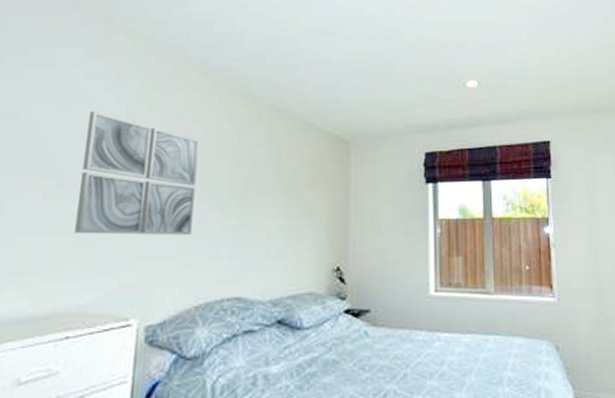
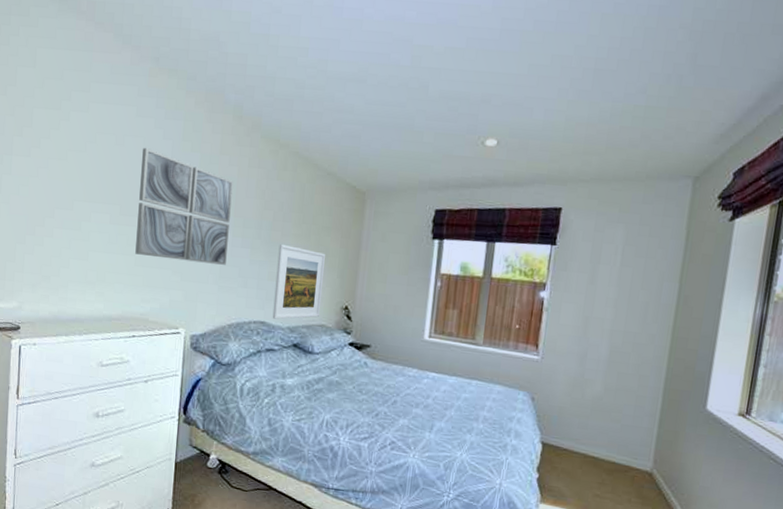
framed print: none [250,205,310,293] -> present [272,244,325,320]

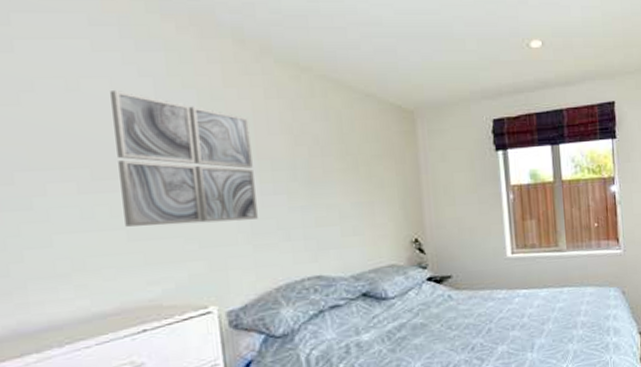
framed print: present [272,244,325,320] -> none [322,183,386,270]

